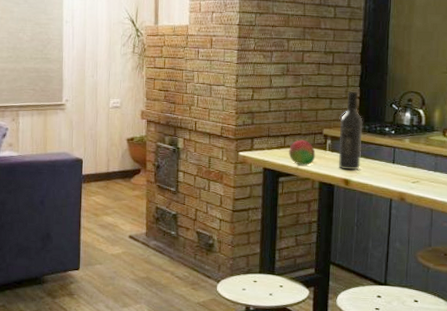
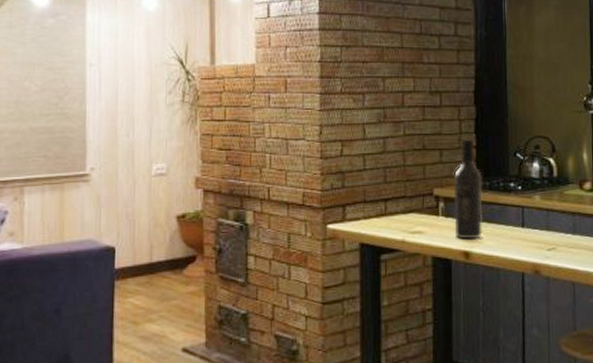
fruit: present [289,139,316,166] -> none [392,204,426,237]

